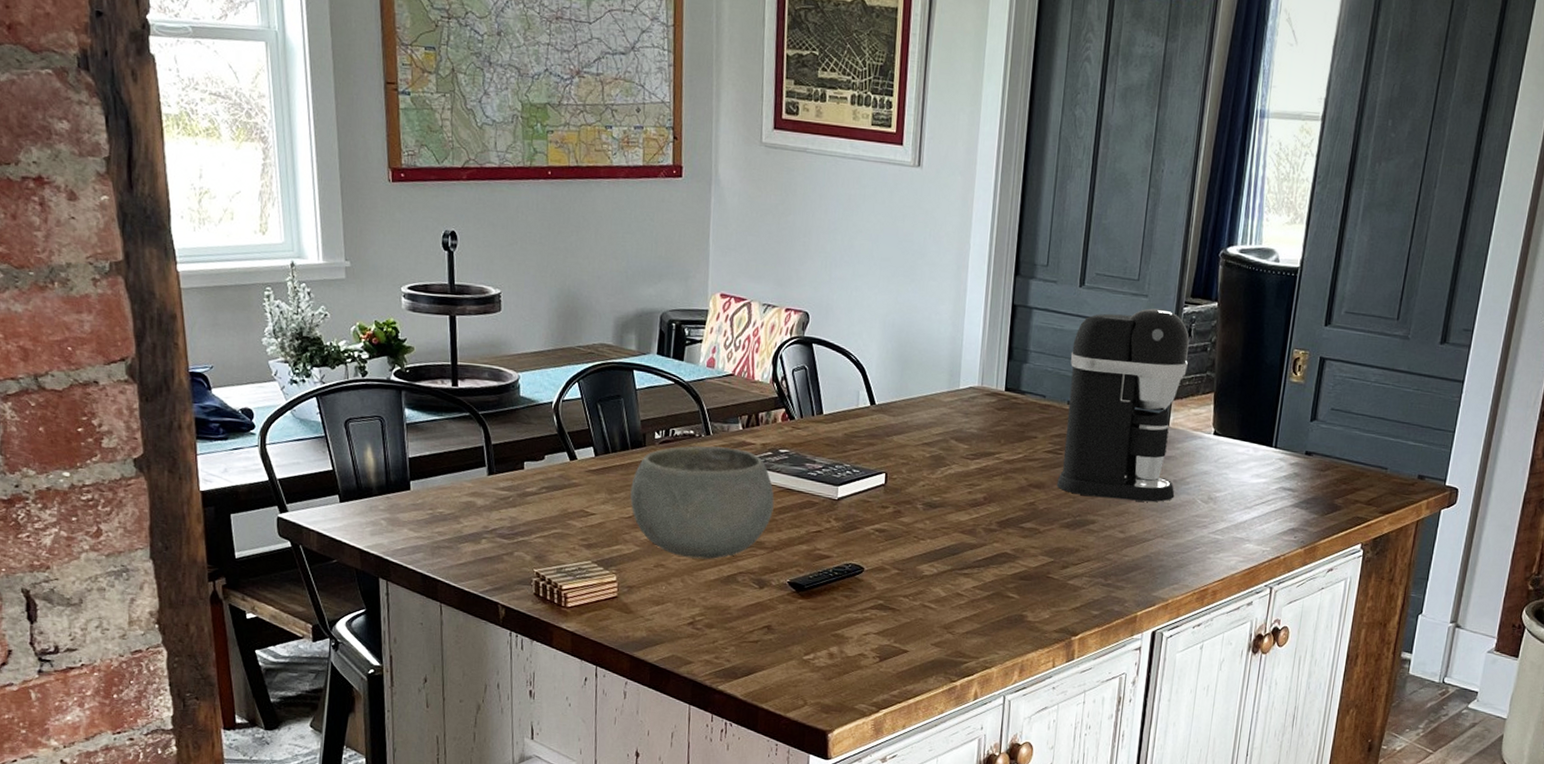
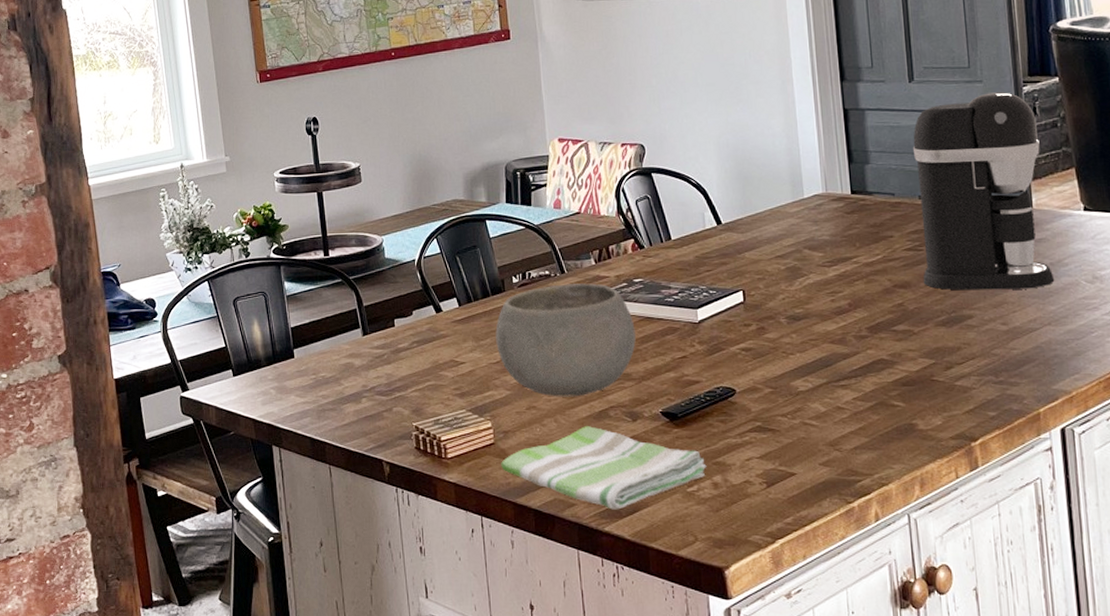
dish towel: none [622,588,826,671] -> present [501,426,707,510]

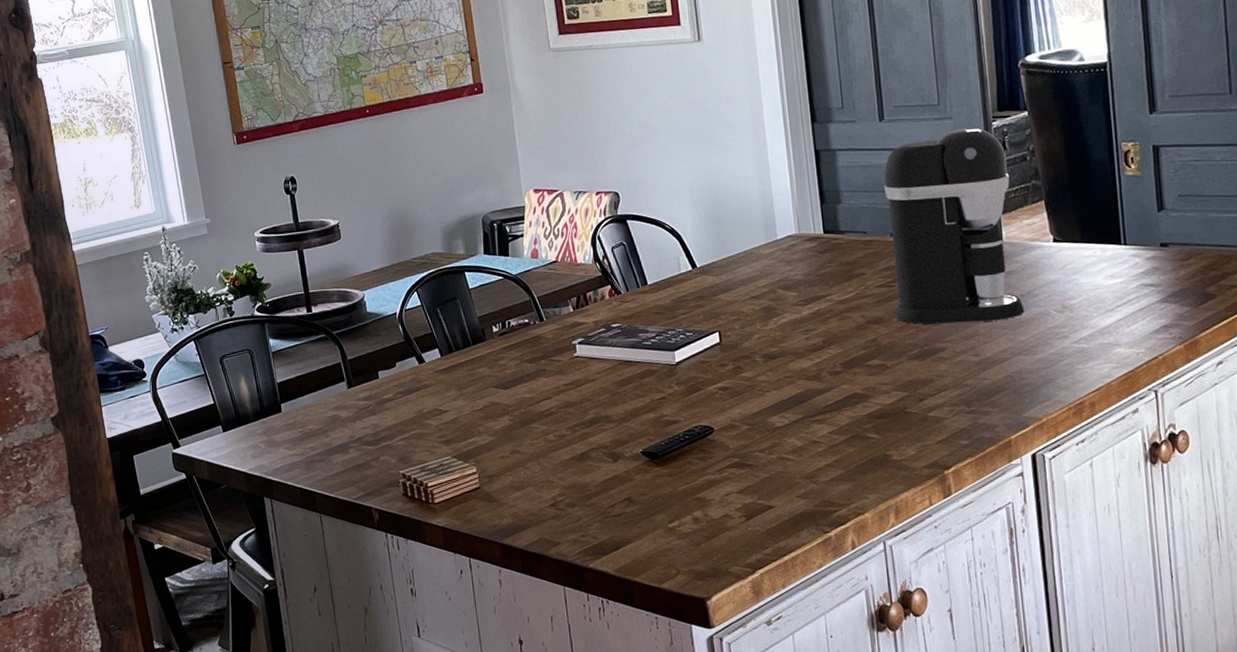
bowl: present [495,283,636,397] -> none [477,330,615,441]
dish towel: present [501,426,707,510] -> none [487,468,687,547]

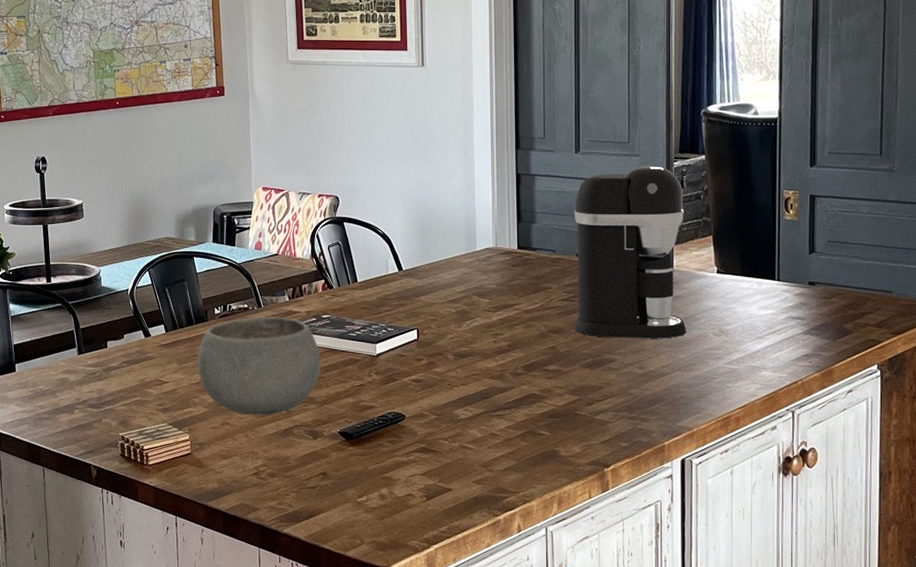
bowl: none [477,330,615,441] -> present [197,317,321,416]

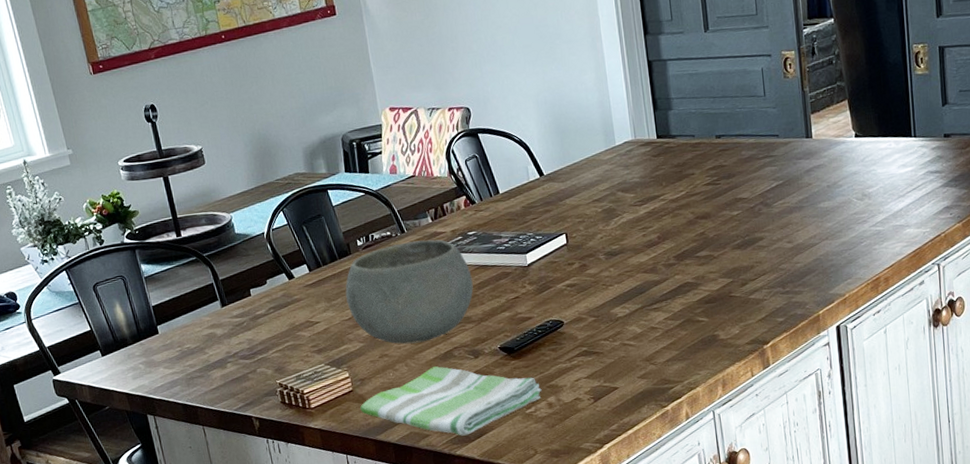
dish towel: none [196,442,376,515] -> present [360,366,542,436]
coffee maker: present [574,166,687,339] -> none [709,35,831,217]

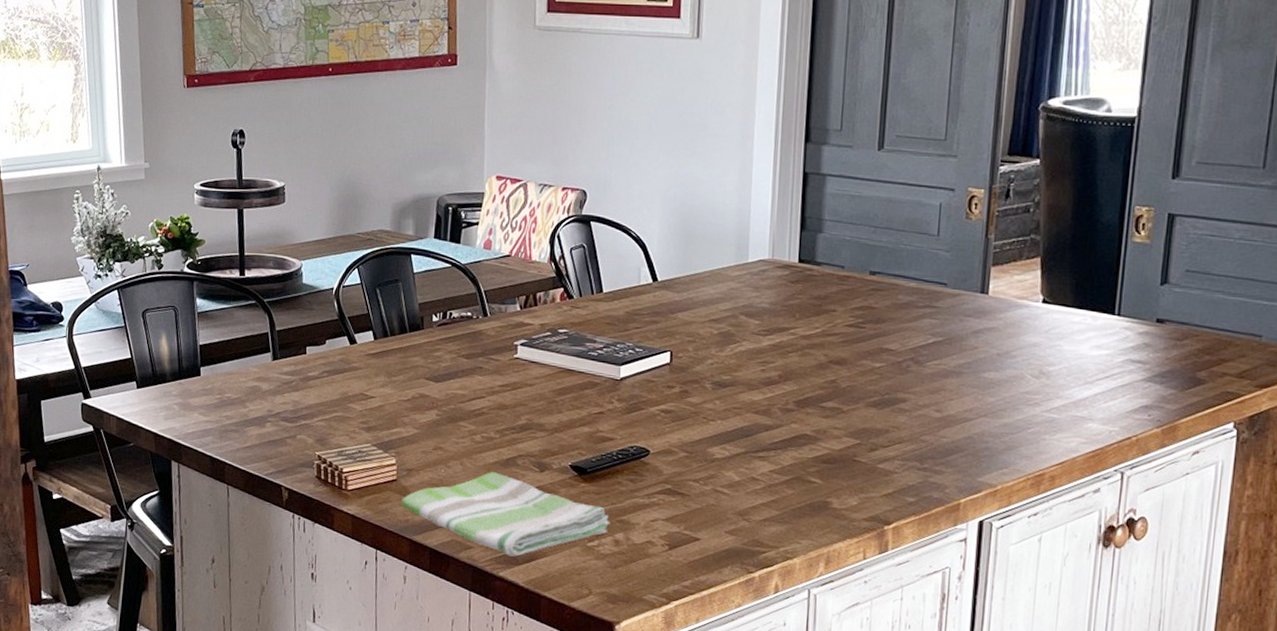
bowl: present [345,239,473,344] -> none [409,327,554,442]

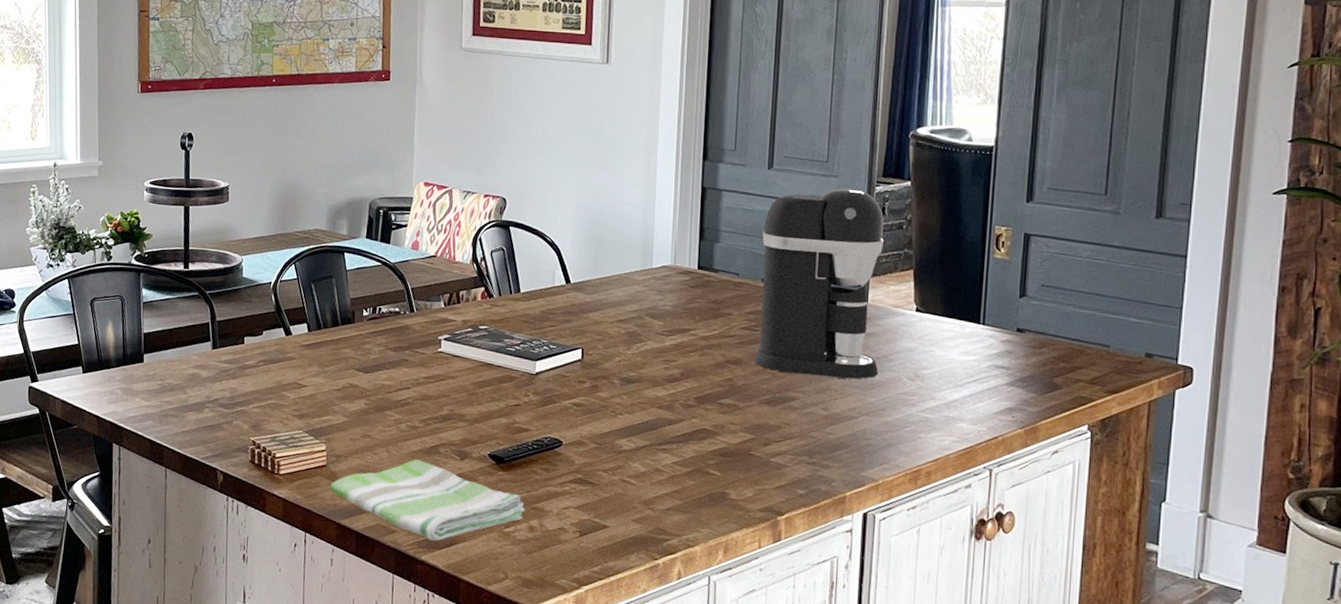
coffee maker: none [860,169,1008,378] -> present [754,188,884,379]

